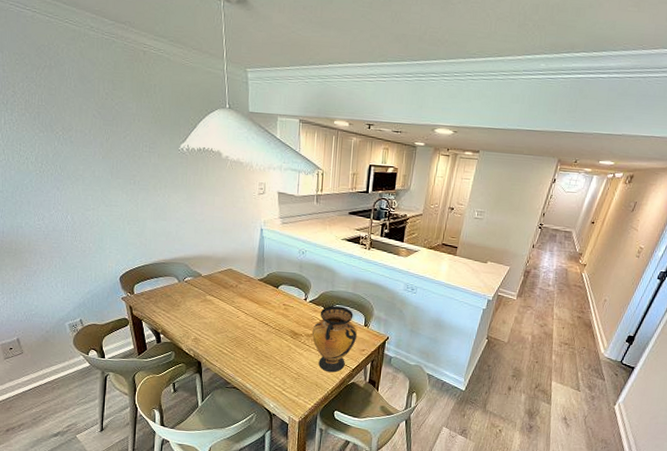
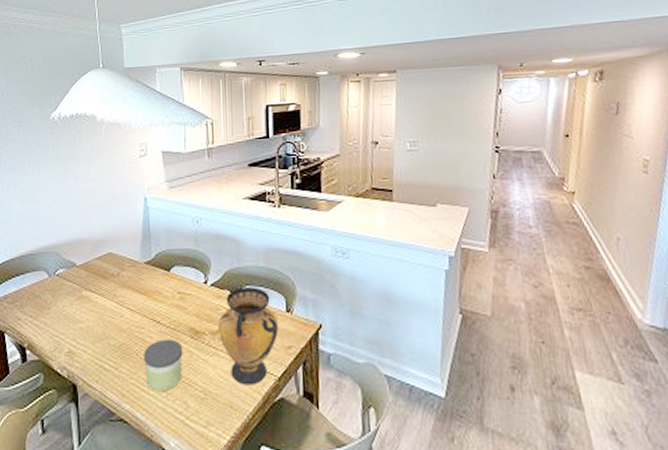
candle: none [254,336,284,371] -> present [144,339,183,391]

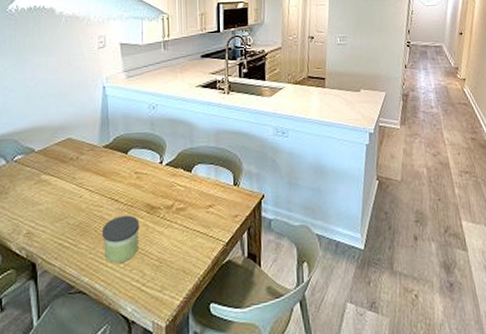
vase: present [219,287,279,385] -> none [173,165,227,252]

